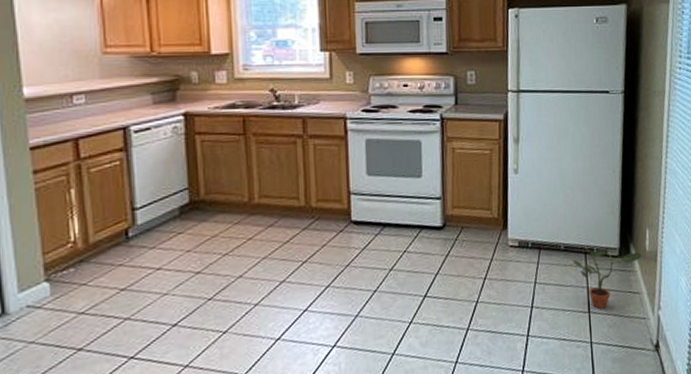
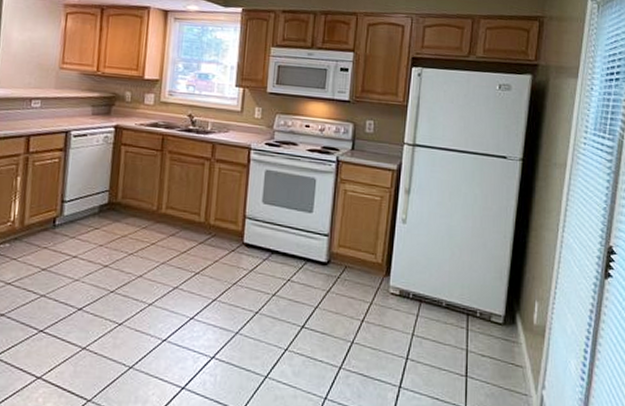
potted plant: present [573,246,642,309] -> none [454,307,528,375]

